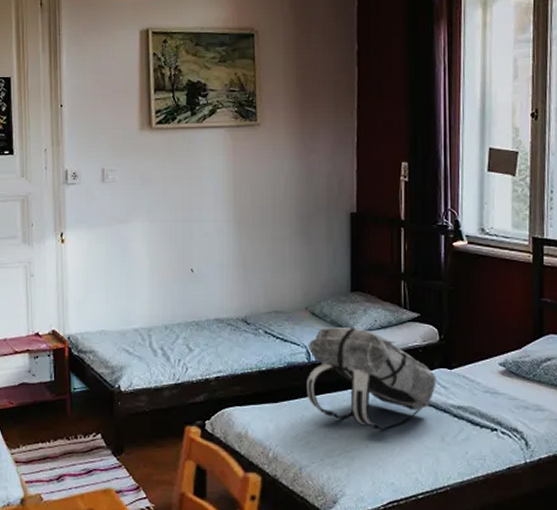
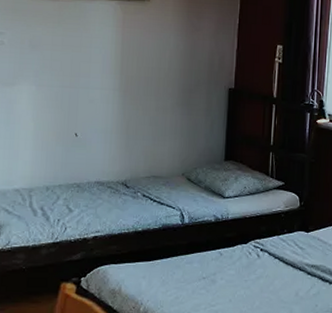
backpack: present [305,327,437,430] -> none [178,192,295,286]

